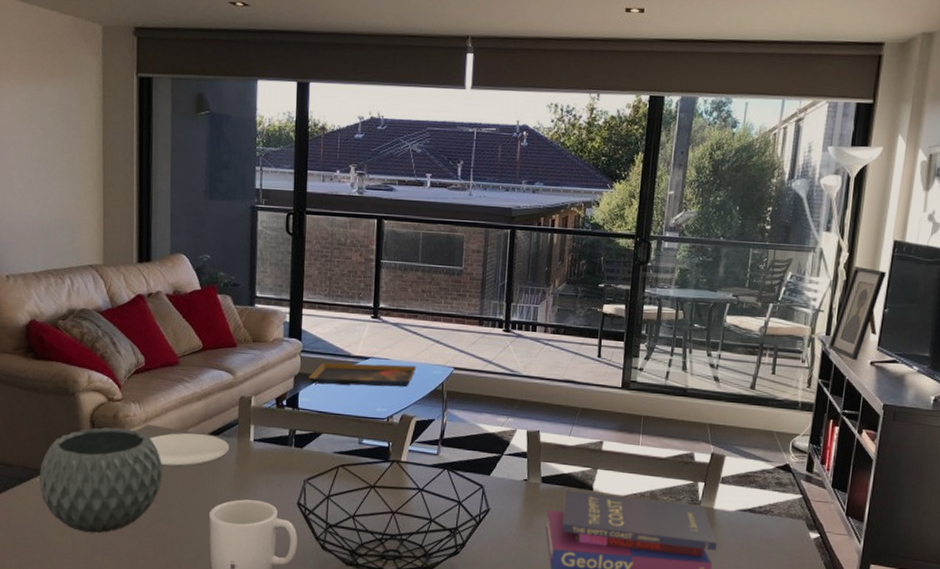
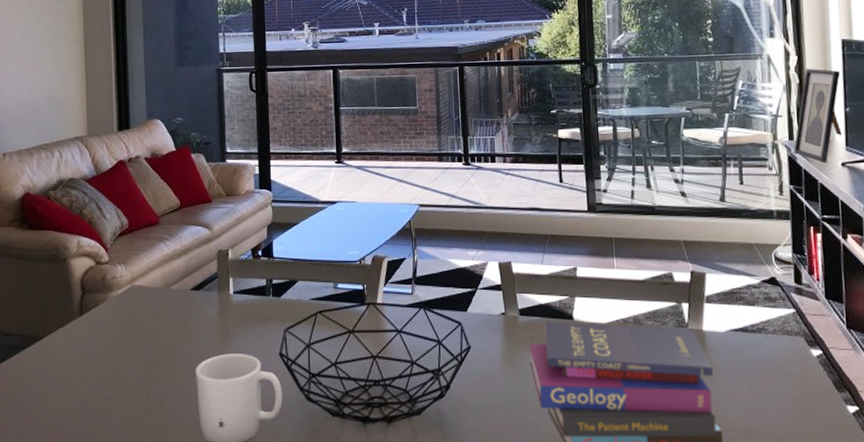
bowl: present [39,427,163,534] -> none [36,289,149,398]
plate: present [150,433,230,467] -> none [136,290,211,326]
decorative tray: present [308,362,417,387] -> none [281,206,383,232]

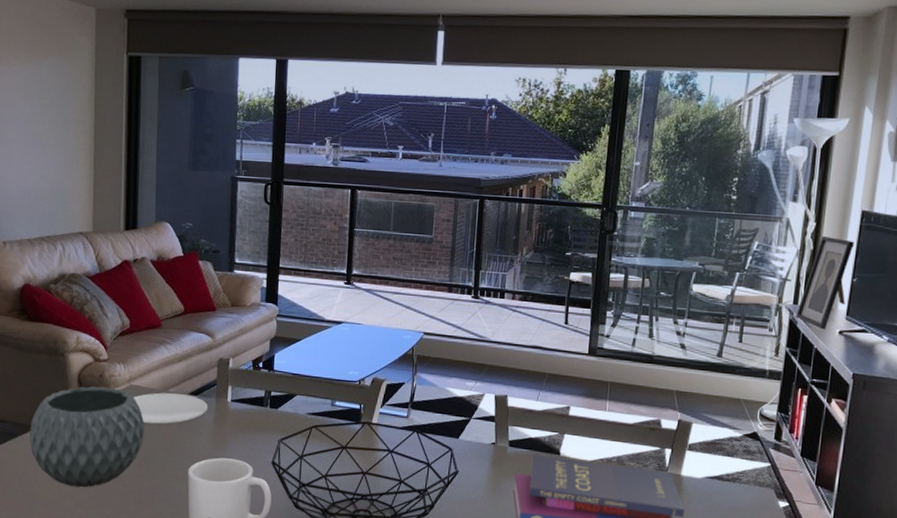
bowl: none [36,289,149,398] -> present [29,386,145,488]
plate: none [136,290,211,326] -> present [133,392,209,426]

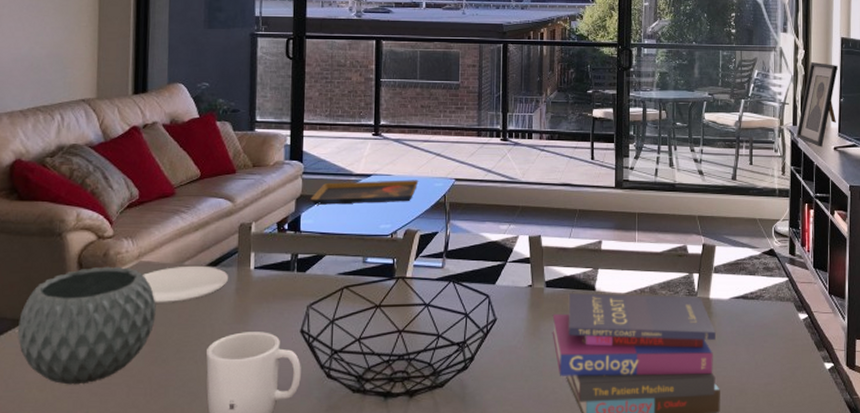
decorative tray: none [284,326,388,351] -> present [310,180,419,205]

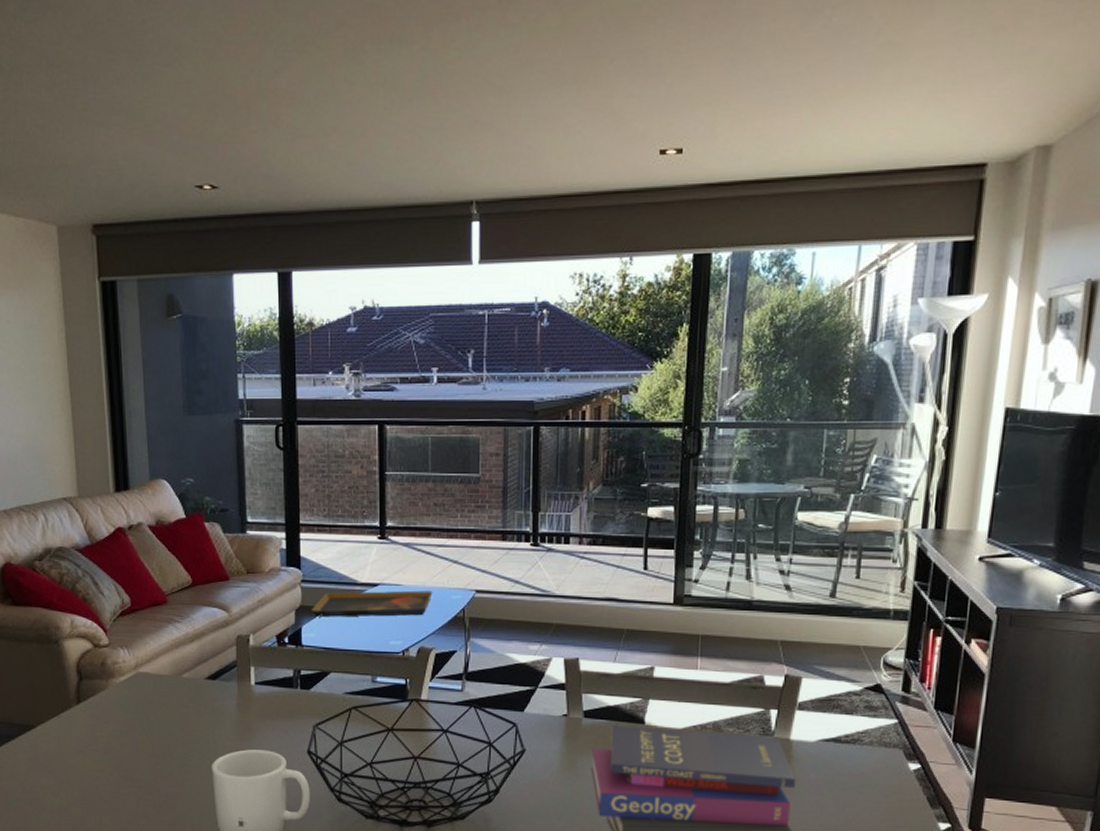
bowl: present [18,266,156,385] -> none [27,676,158,792]
plate: present [143,265,229,305] -> none [142,678,230,717]
picture frame: present [796,61,838,147] -> none [925,442,996,557]

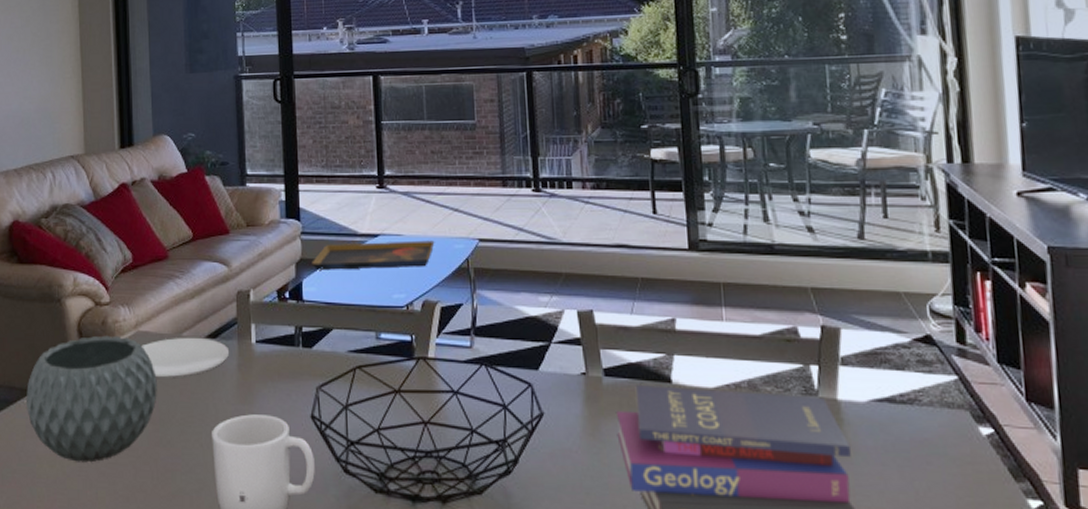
bowl: none [27,676,158,792] -> present [26,335,157,463]
plate: none [142,678,230,717] -> present [142,337,230,379]

